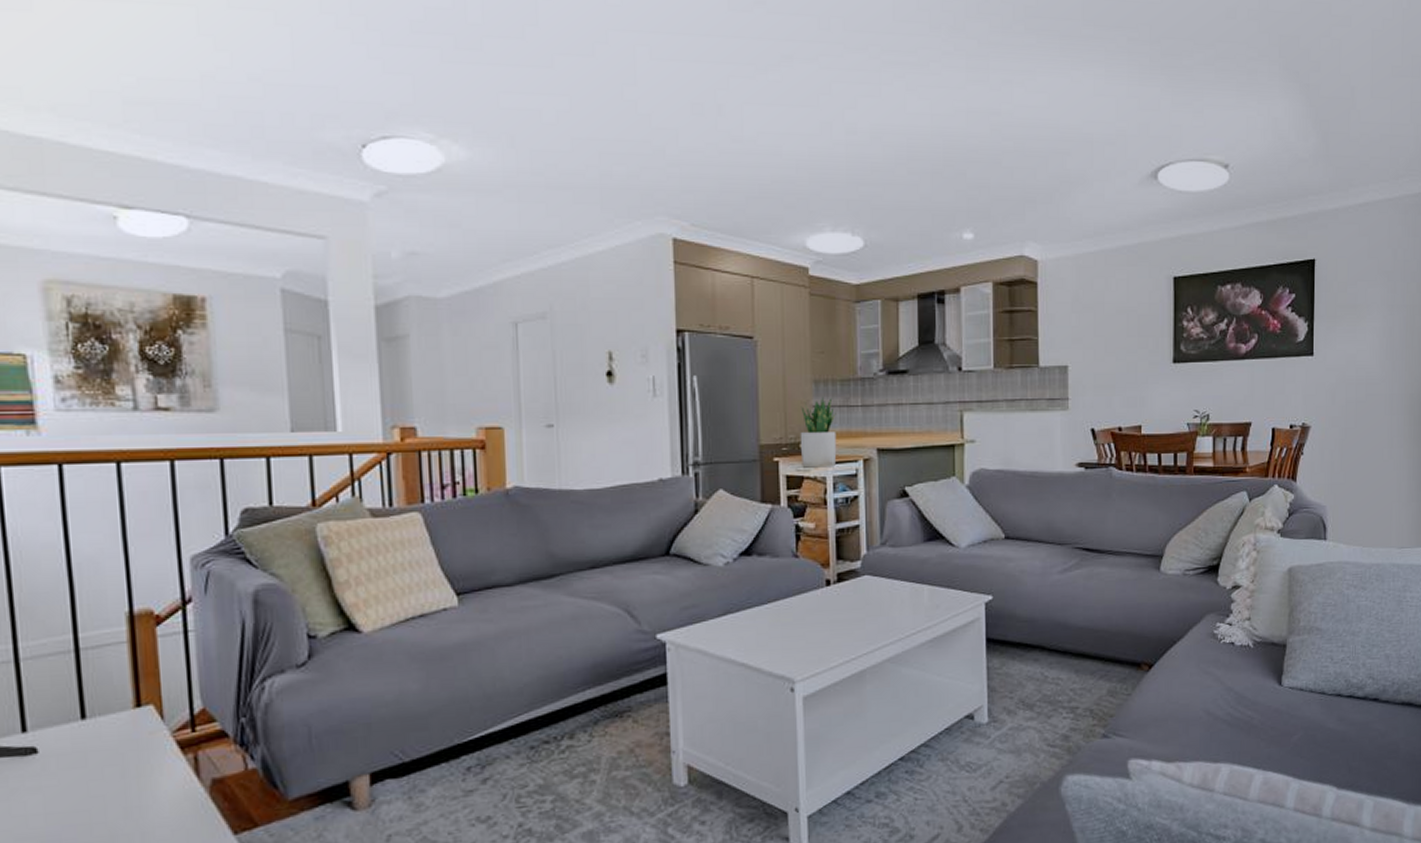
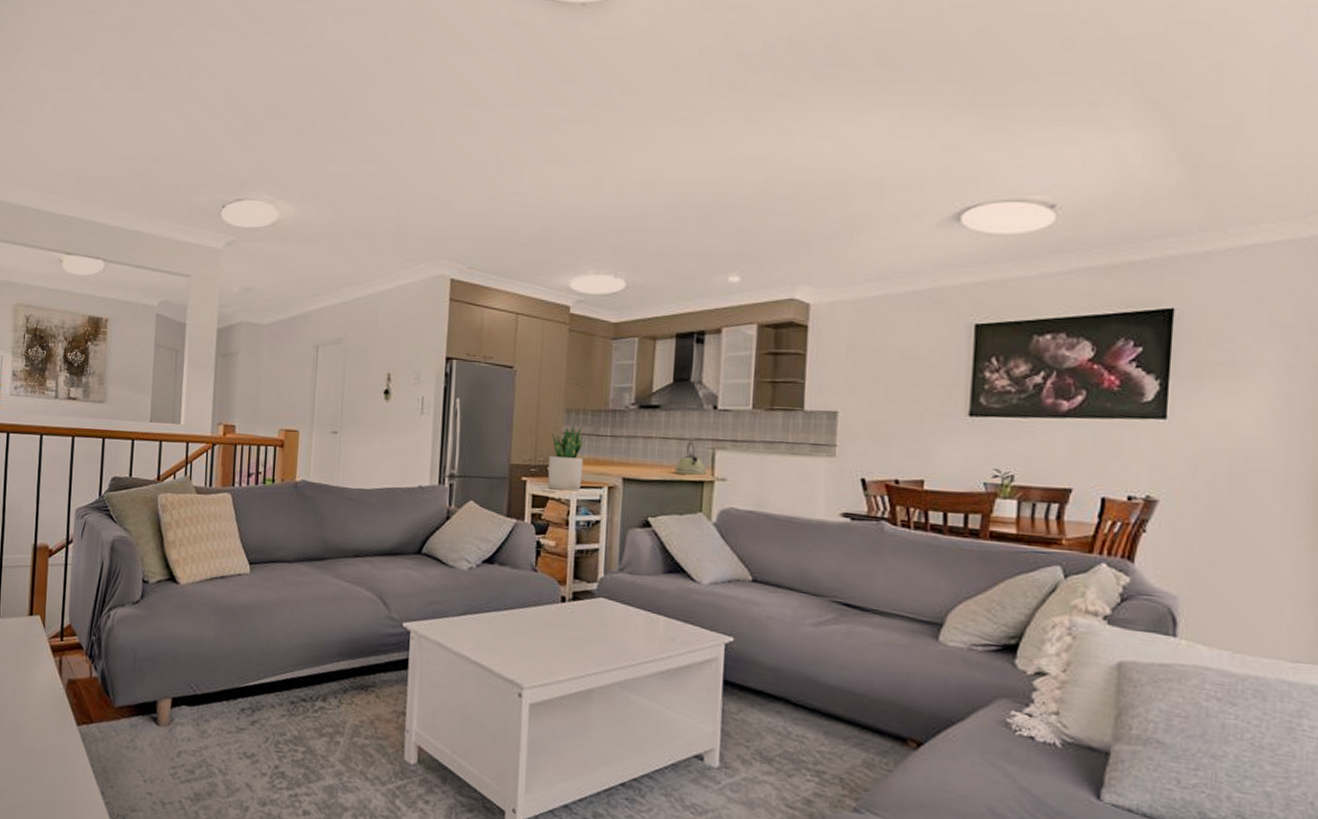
kettle: none [927,403,956,441] -> present [675,439,706,476]

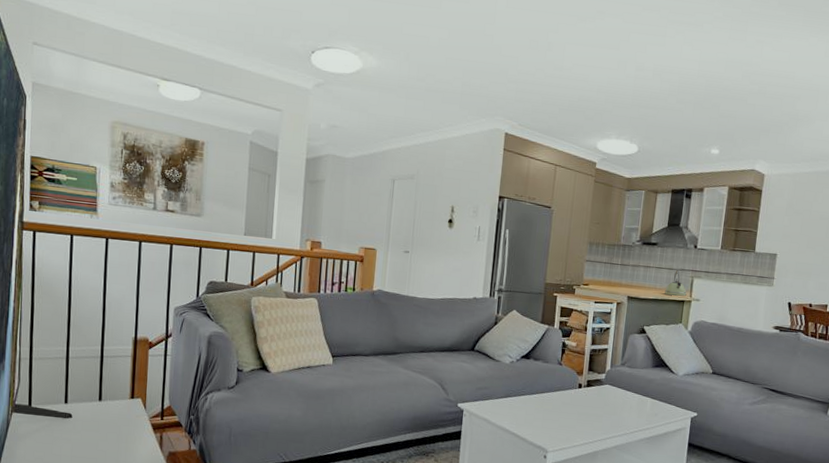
planter: present [547,424,585,491] -> none [573,254,602,305]

